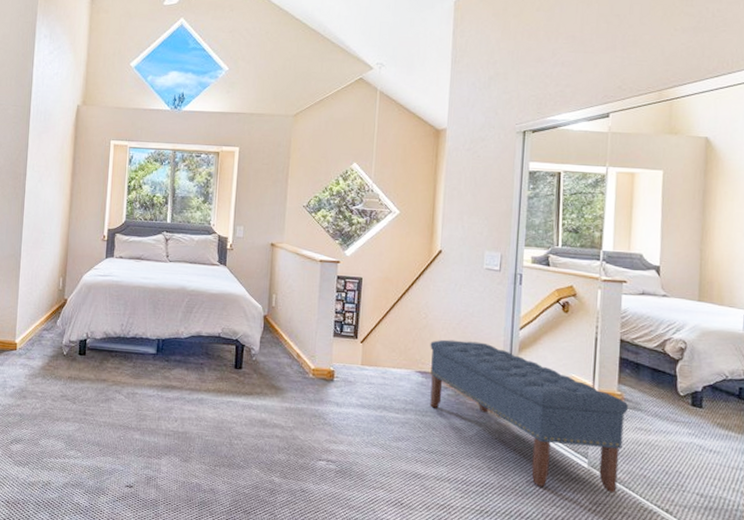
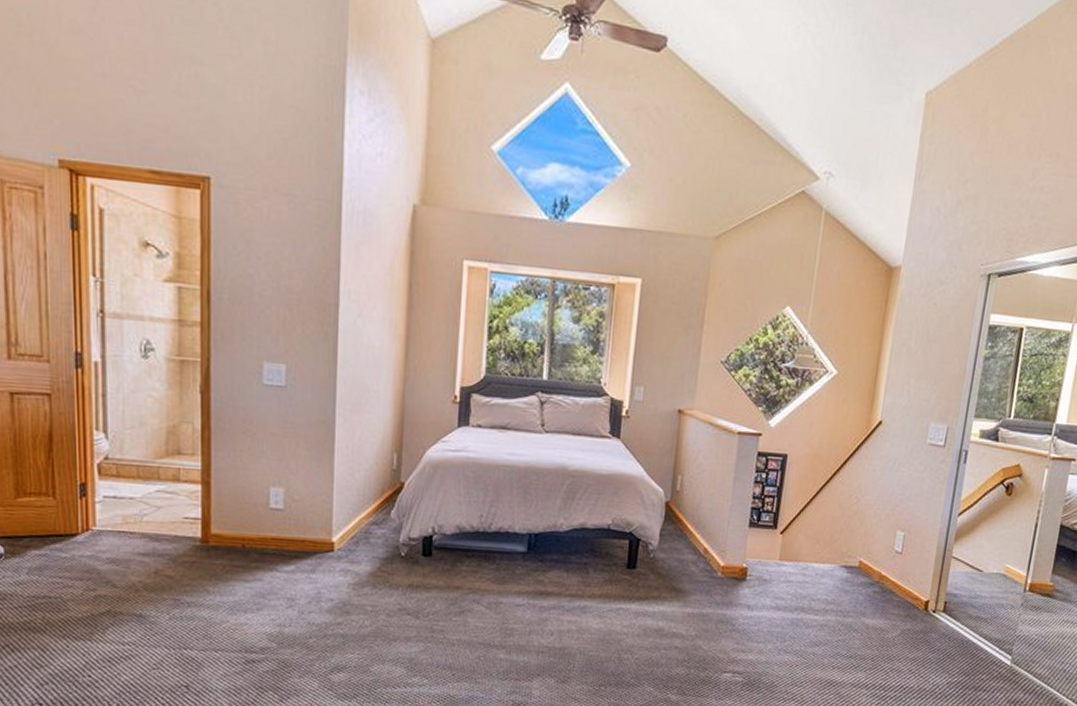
bench: present [430,339,629,494] -> none [853,528,1059,690]

